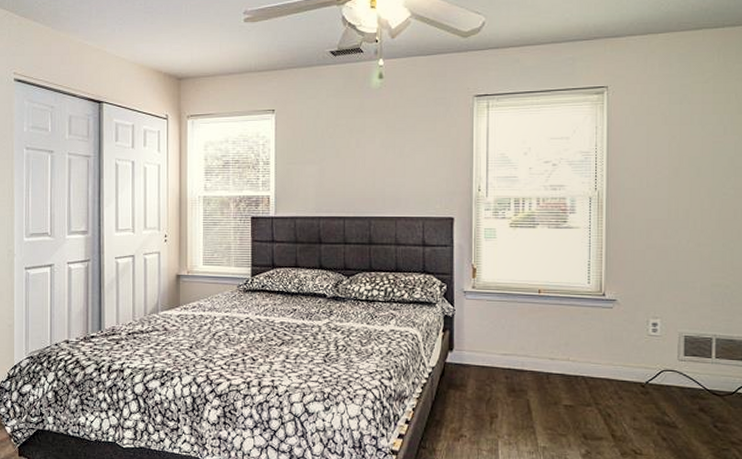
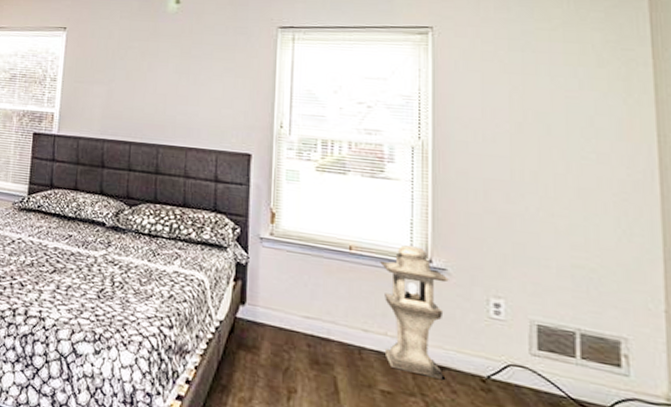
lantern: none [564,284,618,389] -> present [380,245,449,379]

